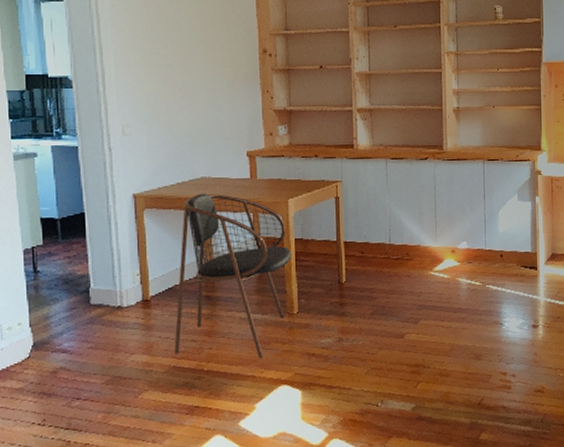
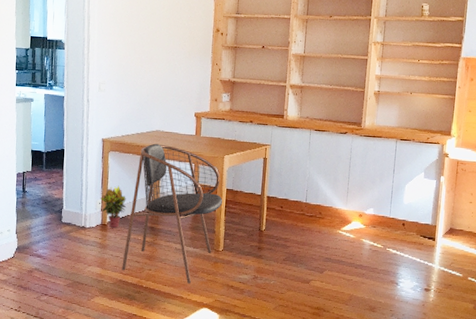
potted plant: none [138,250,173,304] -> present [100,185,127,228]

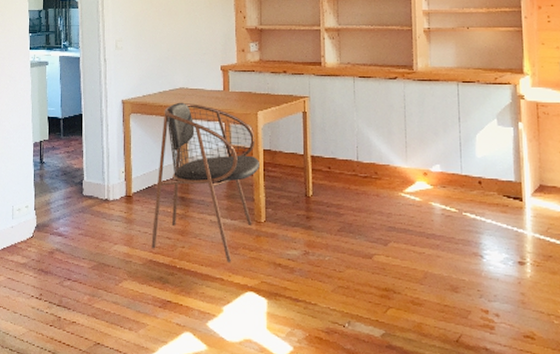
potted plant: present [100,185,127,228] -> none [124,151,153,200]

